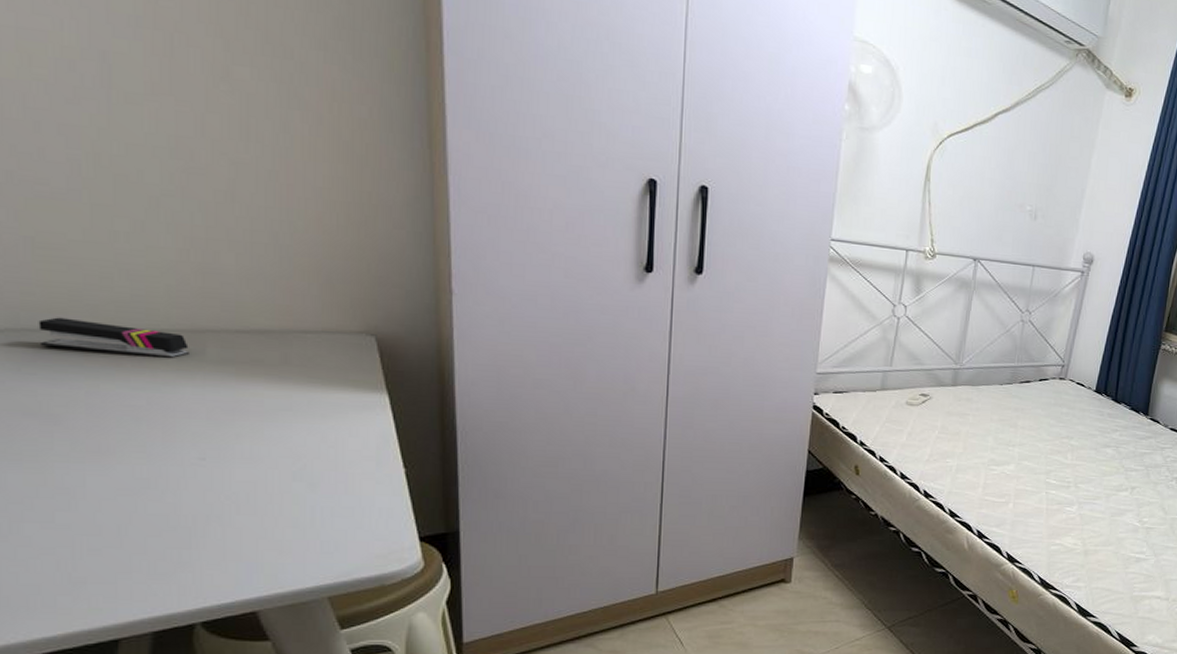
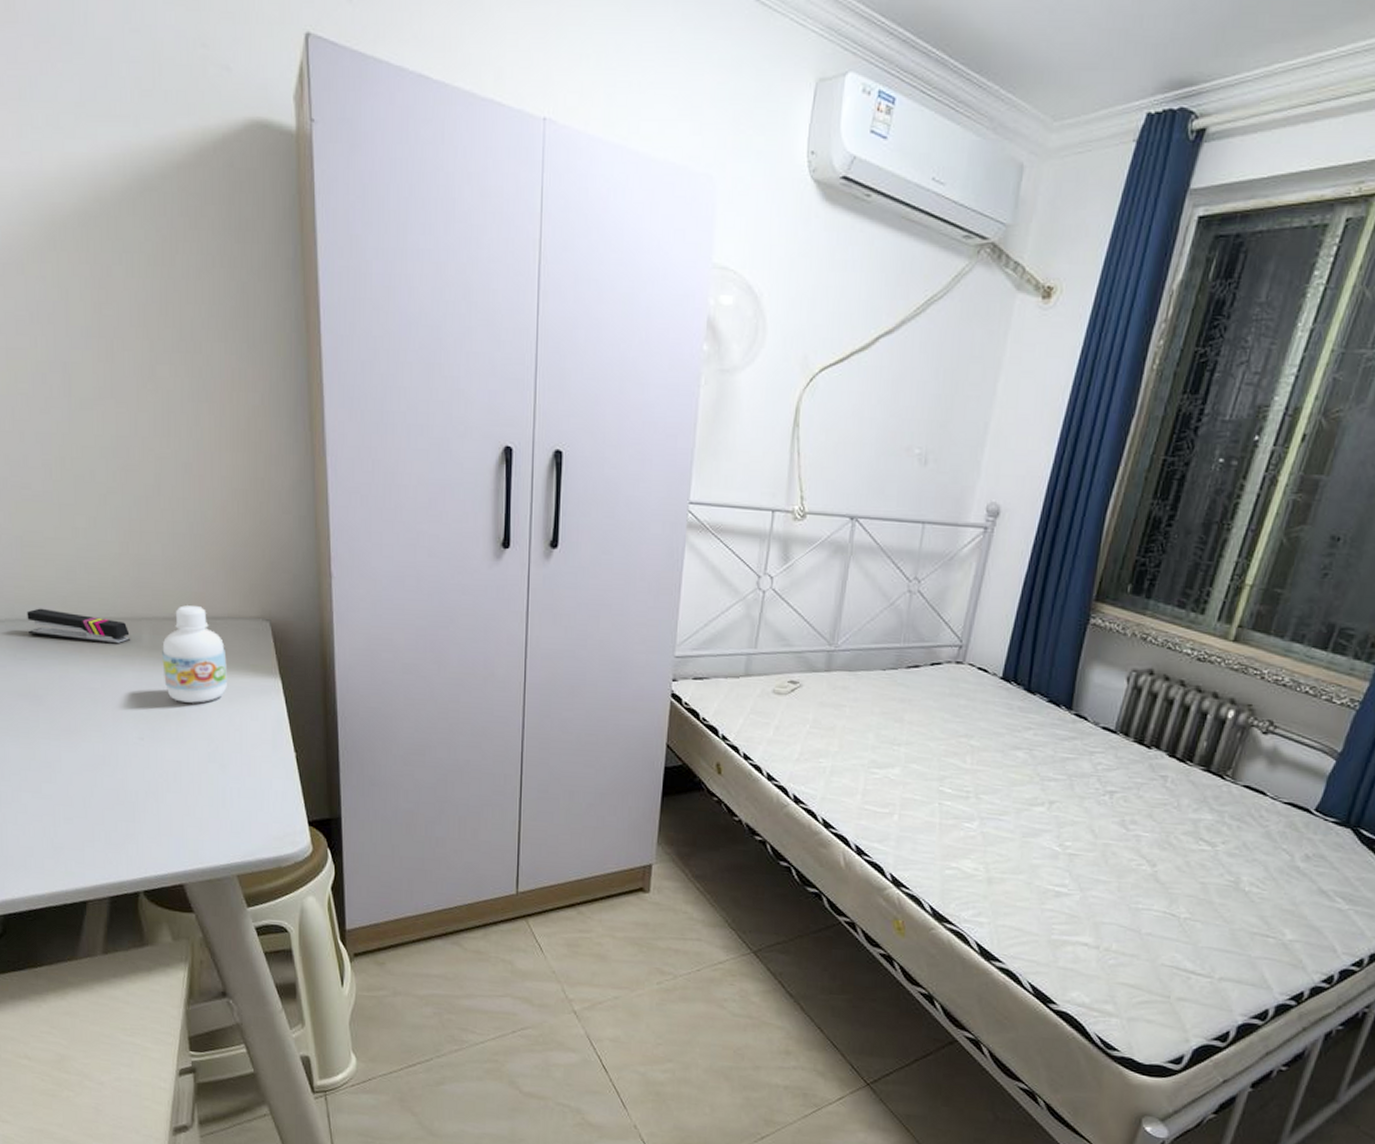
bottle: none [233,318,321,420] -> present [162,605,228,703]

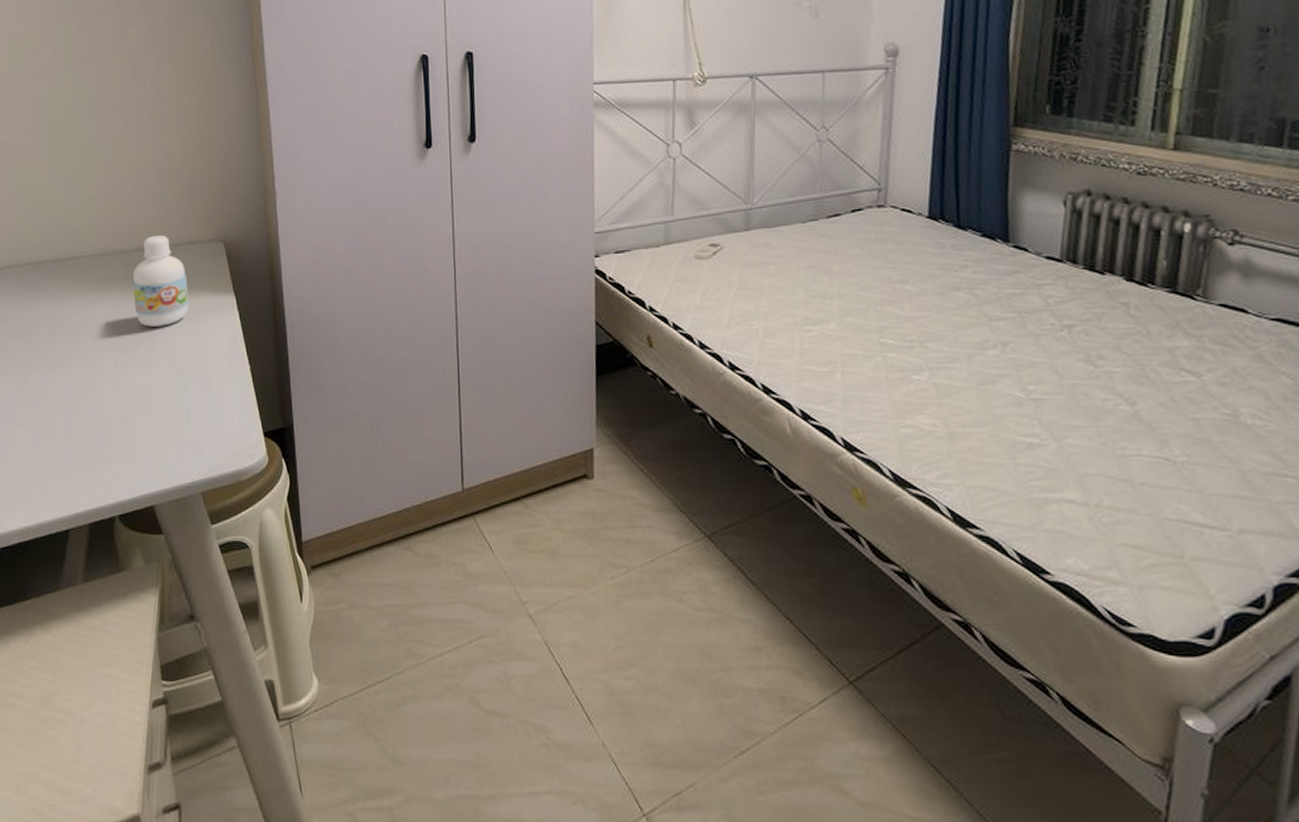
stapler: present [27,608,130,646] -> none [21,253,106,280]

